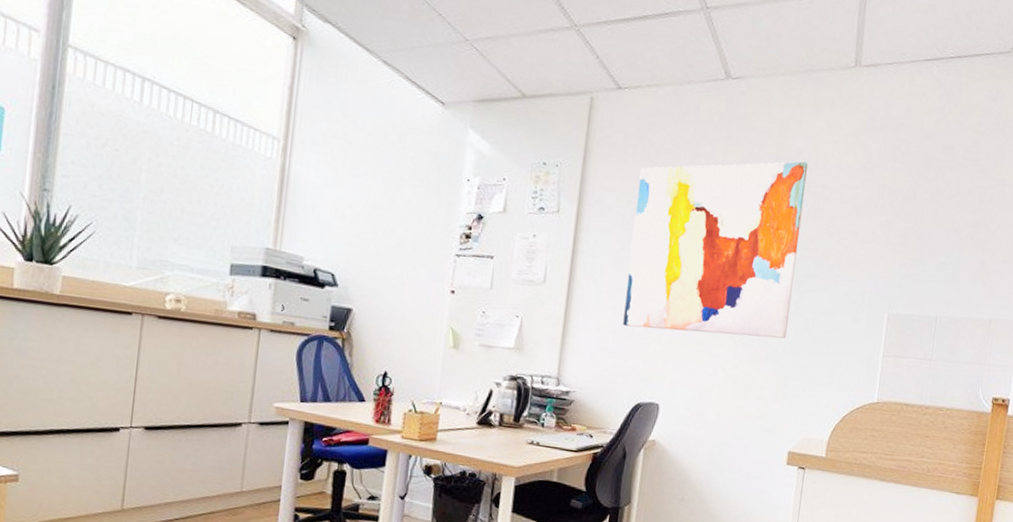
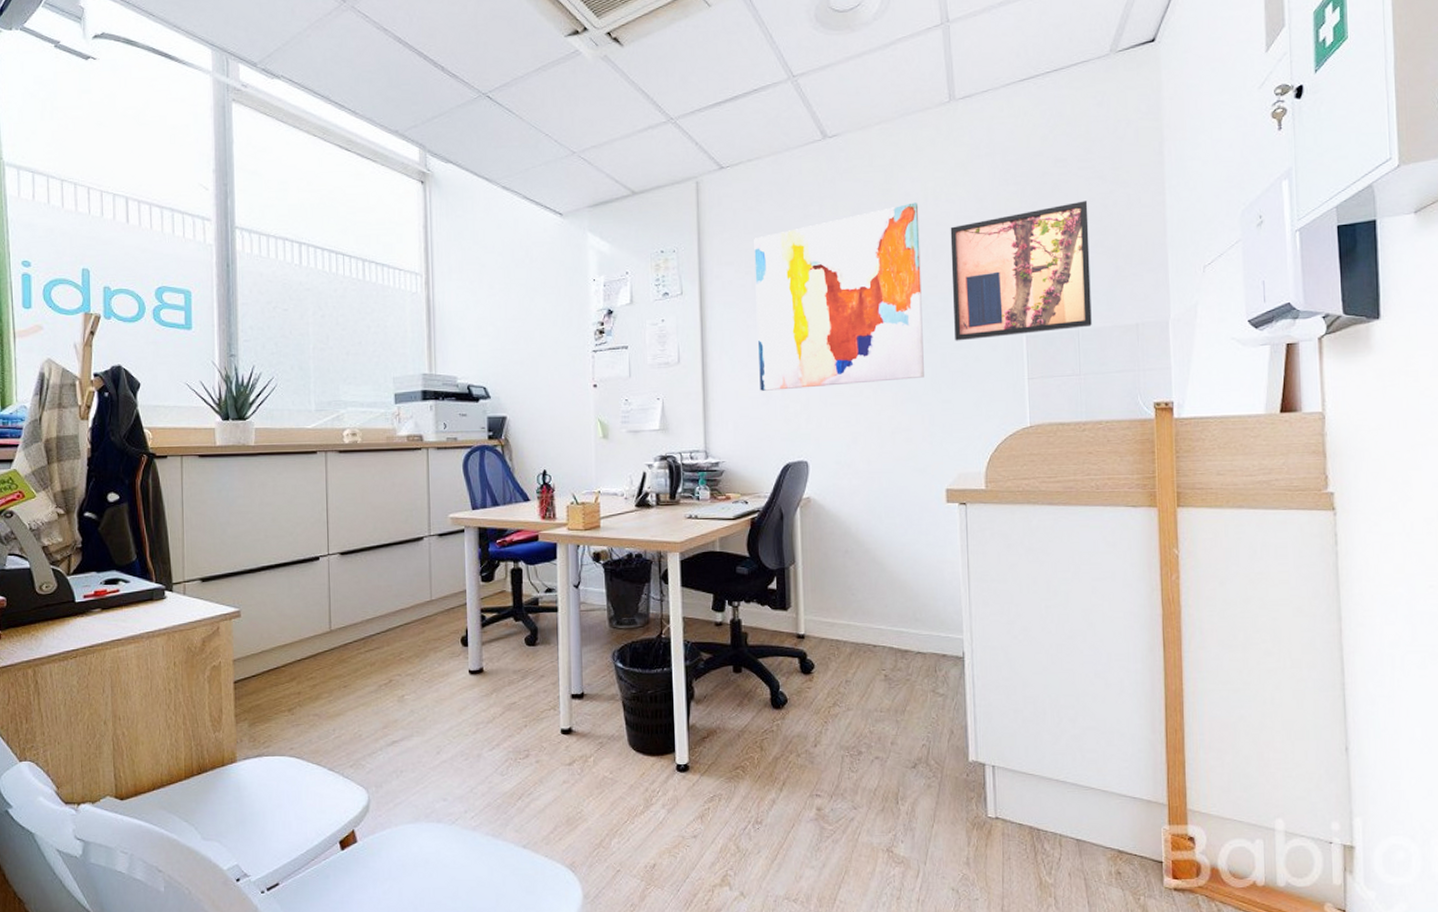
wall art: none [821,191,967,315] -> present [950,200,1092,341]

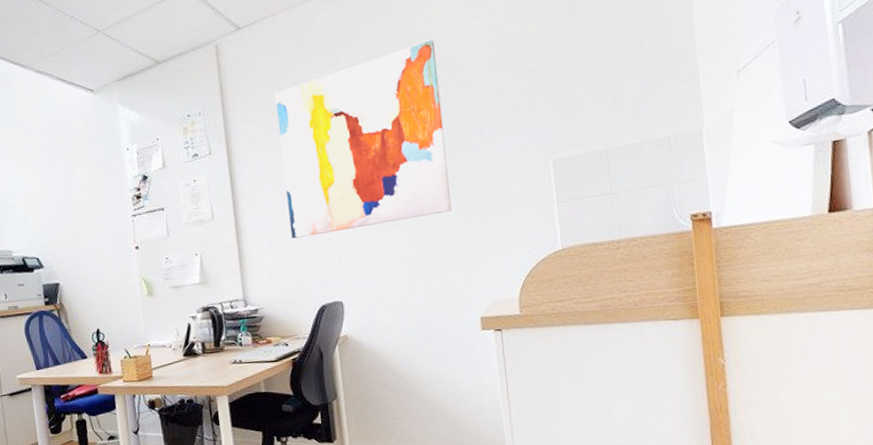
wall art: present [950,200,1092,341] -> none [468,17,621,173]

